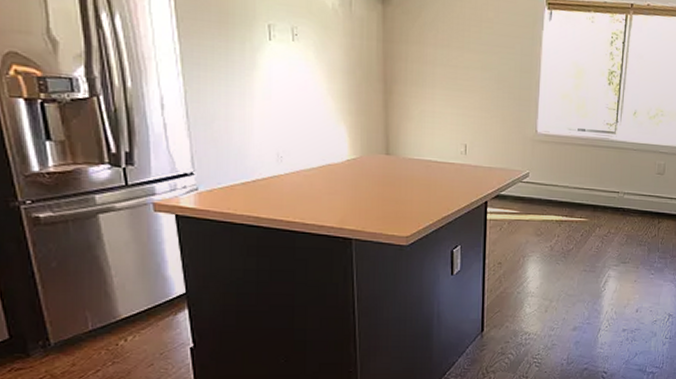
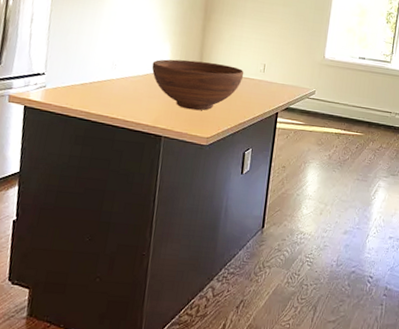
fruit bowl: none [327,145,442,206] -> present [151,59,244,111]

